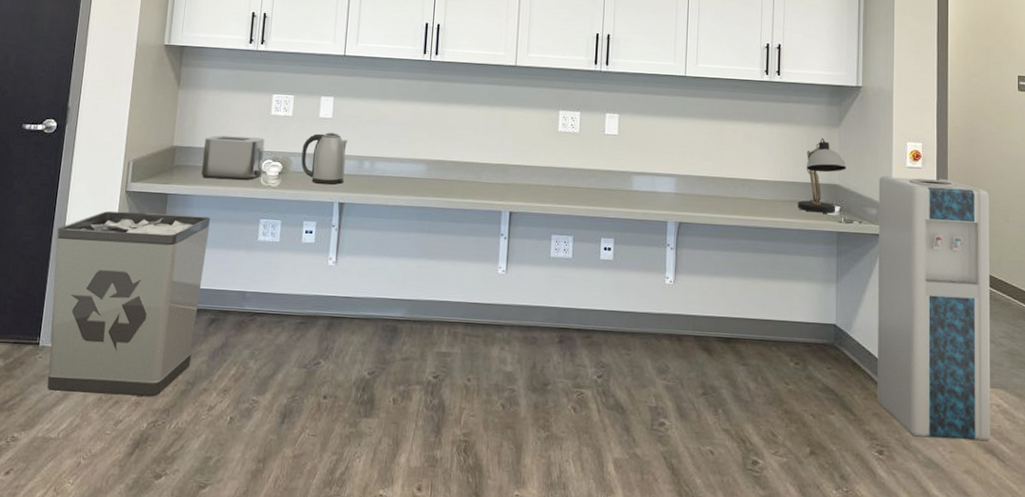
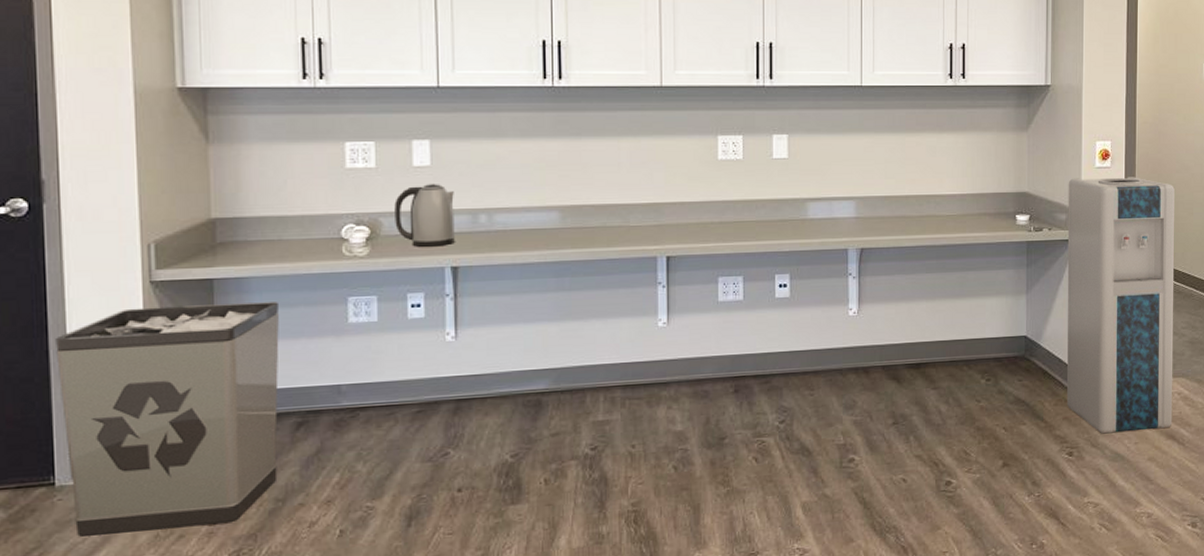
toaster: present [201,135,265,180] -> none [255,198,344,255]
desk lamp: present [798,137,846,214] -> none [986,143,1036,224]

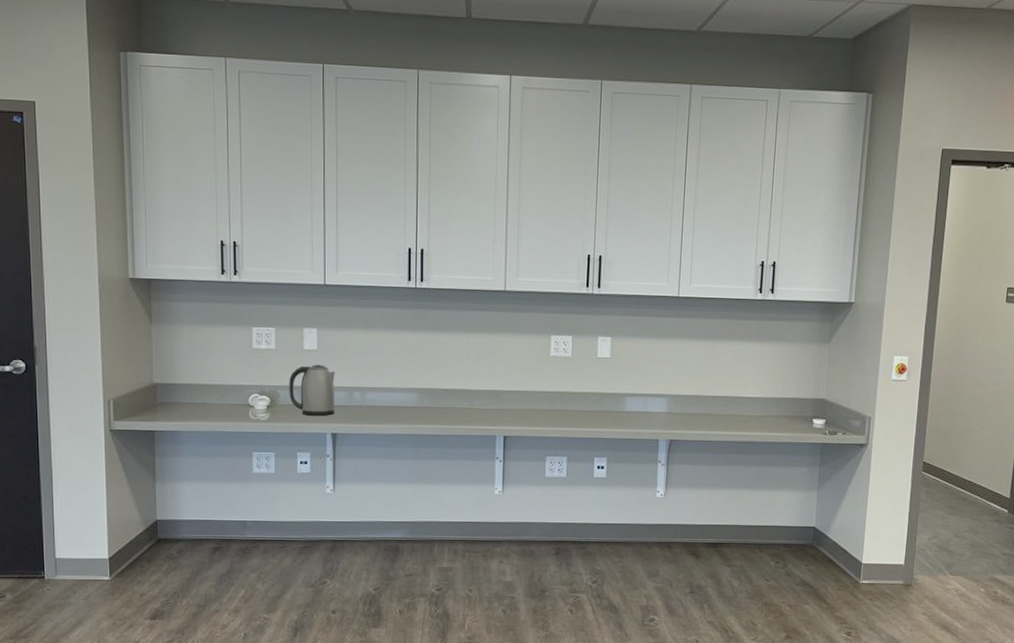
recycling bin: present [56,302,279,537] -> none [44,449,202,620]
water cooler: present [1067,177,1175,434] -> none [849,388,968,620]

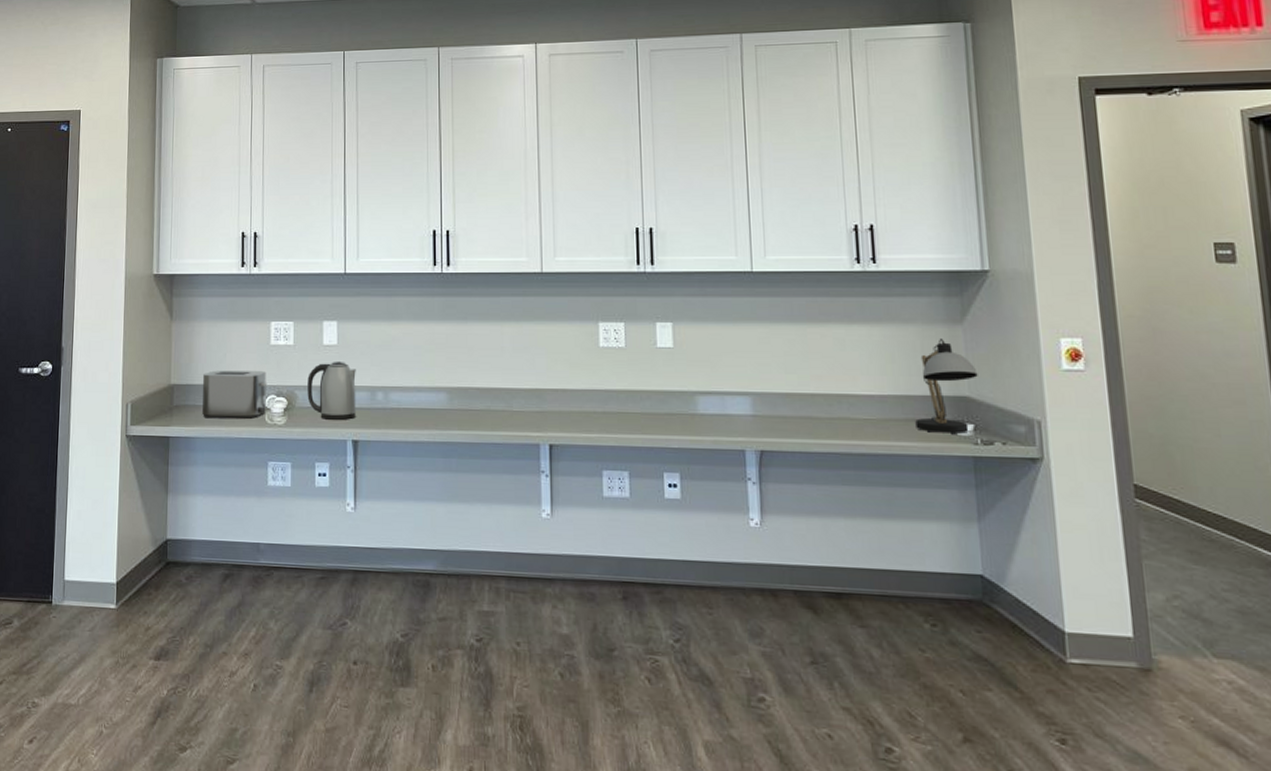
toaster: none [185,371,250,415] -> present [202,370,268,419]
desk lamp: none [785,354,834,426] -> present [915,337,978,434]

